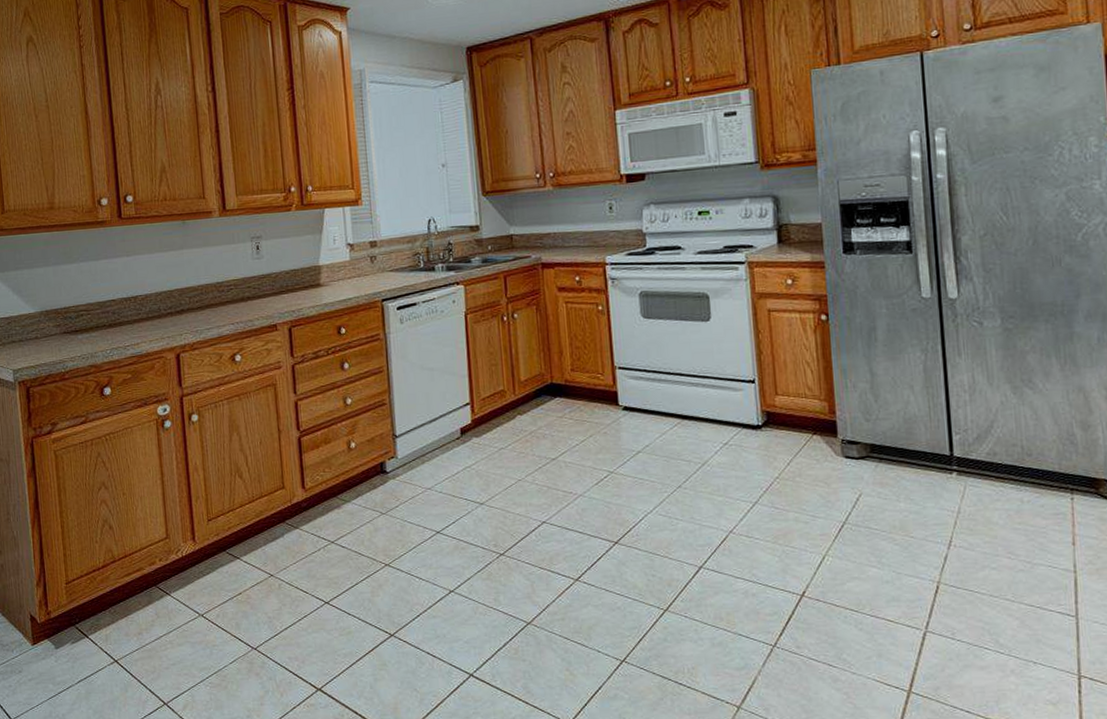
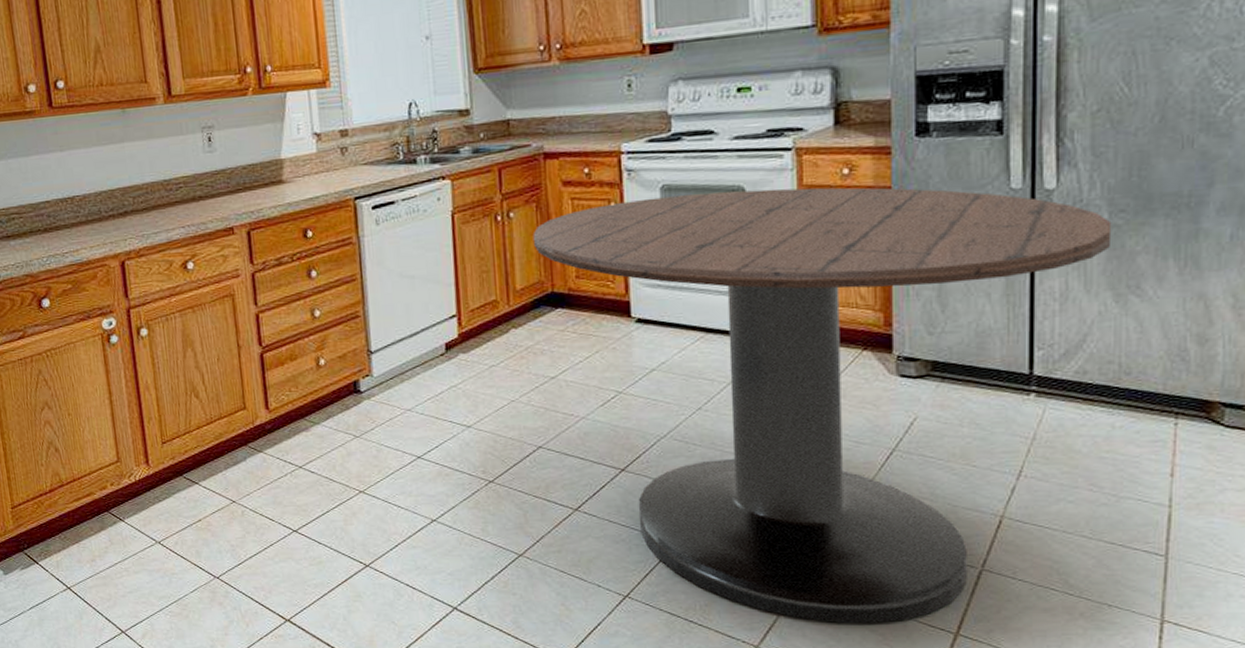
dining table: none [534,295,1006,683] -> present [533,187,1112,623]

